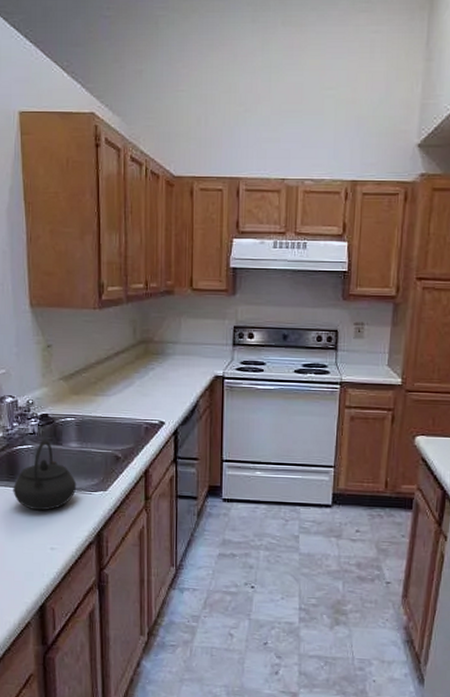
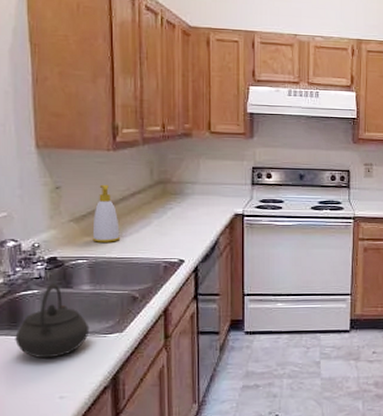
soap bottle: none [80,343,105,402] -> present [92,184,121,242]

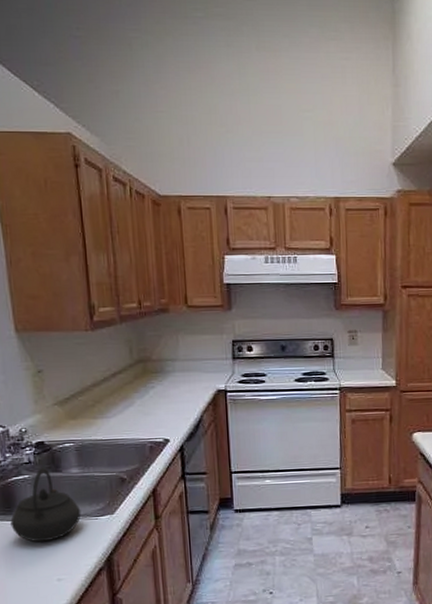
soap bottle: present [92,184,121,242] -> none [76,365,105,425]

